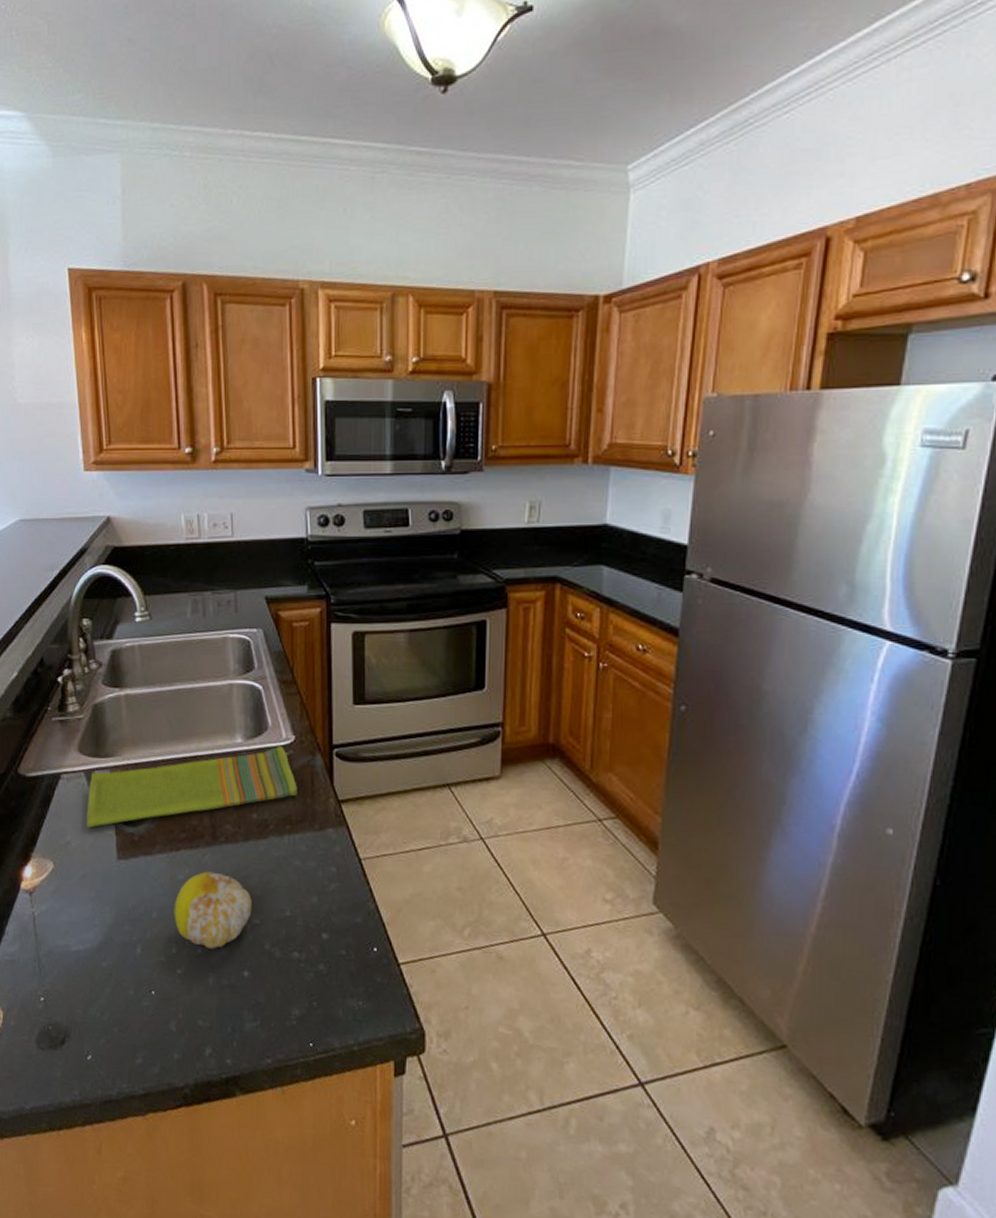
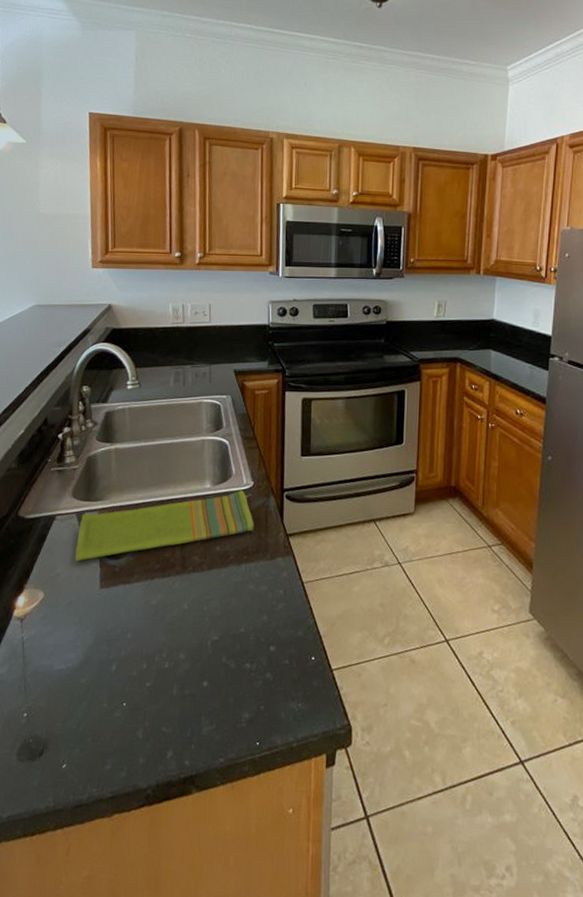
fruit: present [174,871,252,949] -> none [146,596,213,664]

